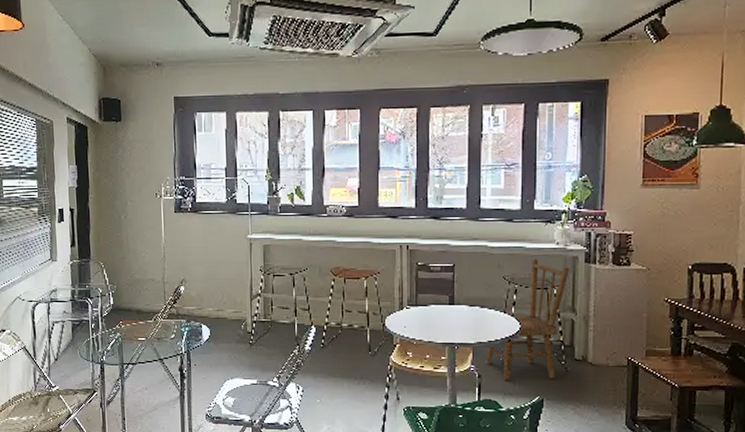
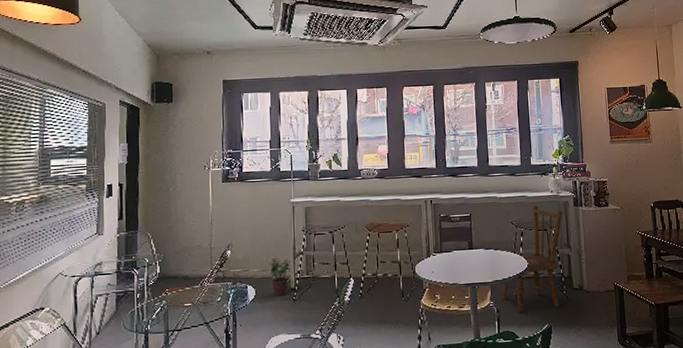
potted plant: none [225,298,248,338] -> present [269,258,291,296]

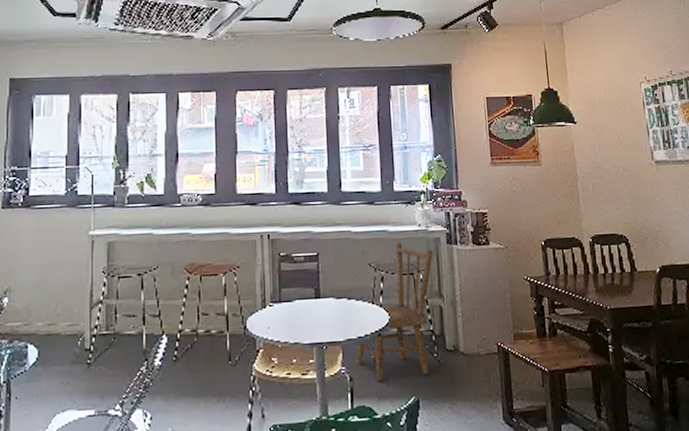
potted plant: present [269,258,291,296] -> none [57,308,86,359]

